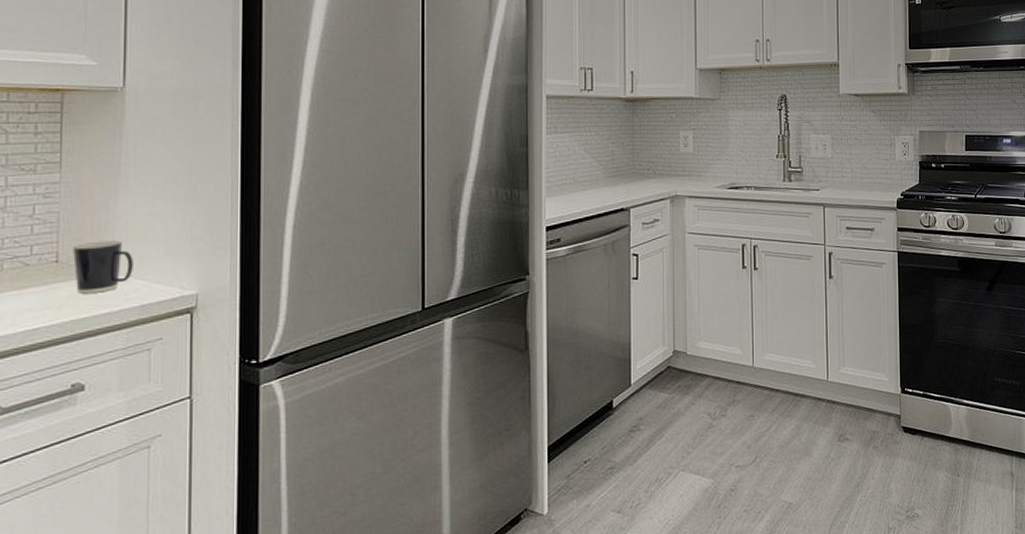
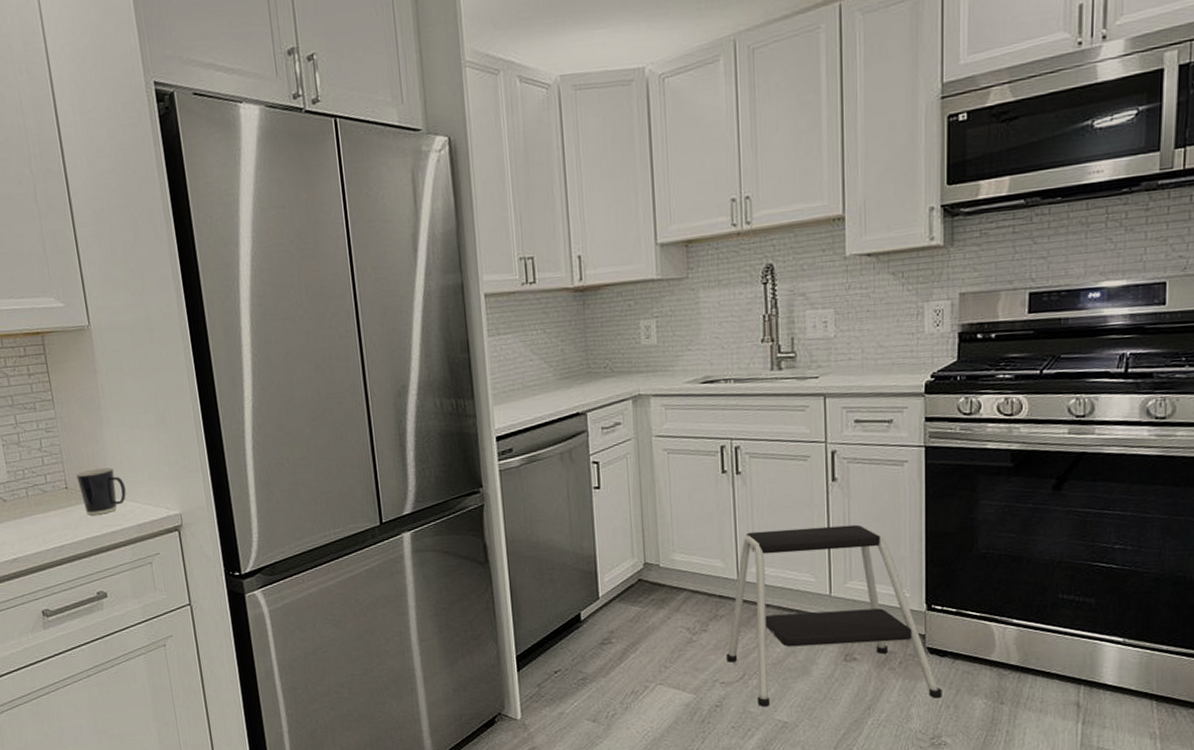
step stool: none [741,317,914,489] -> present [726,524,942,707]

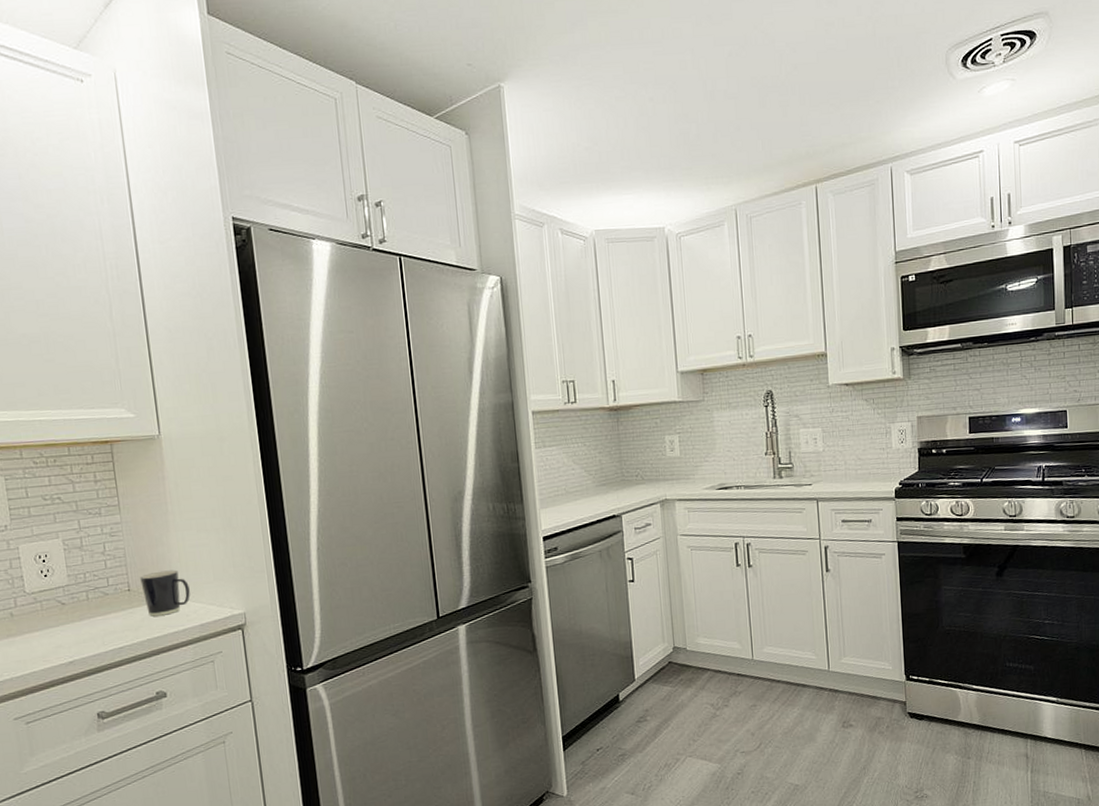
step stool: present [726,524,942,707] -> none [745,608,922,773]

